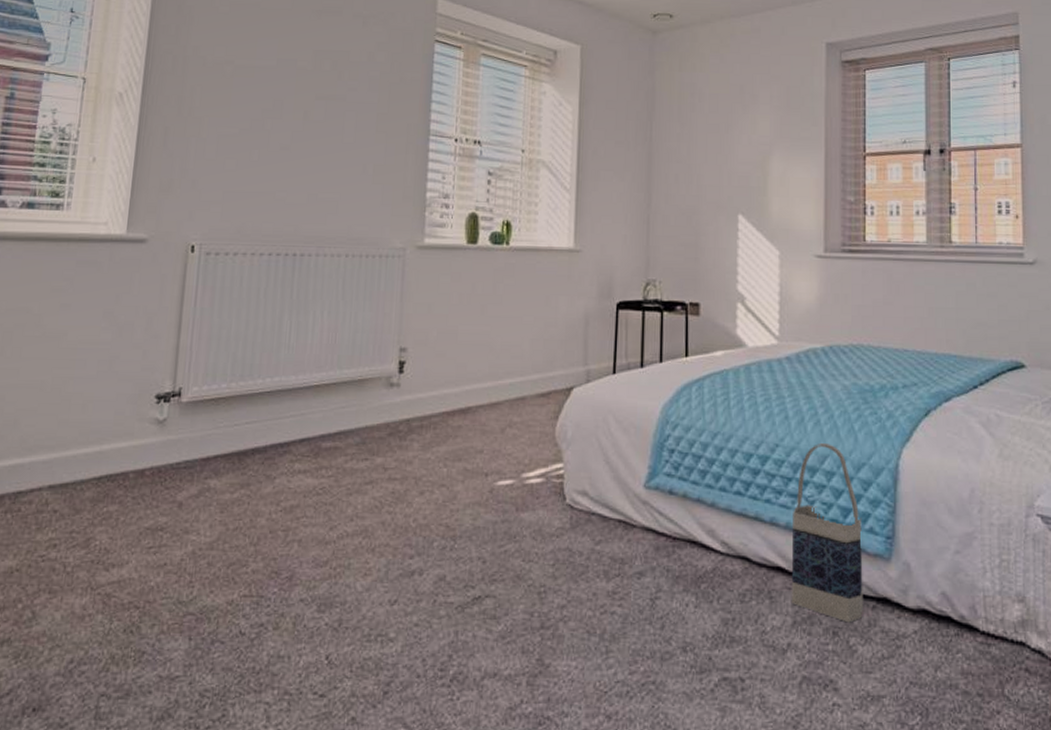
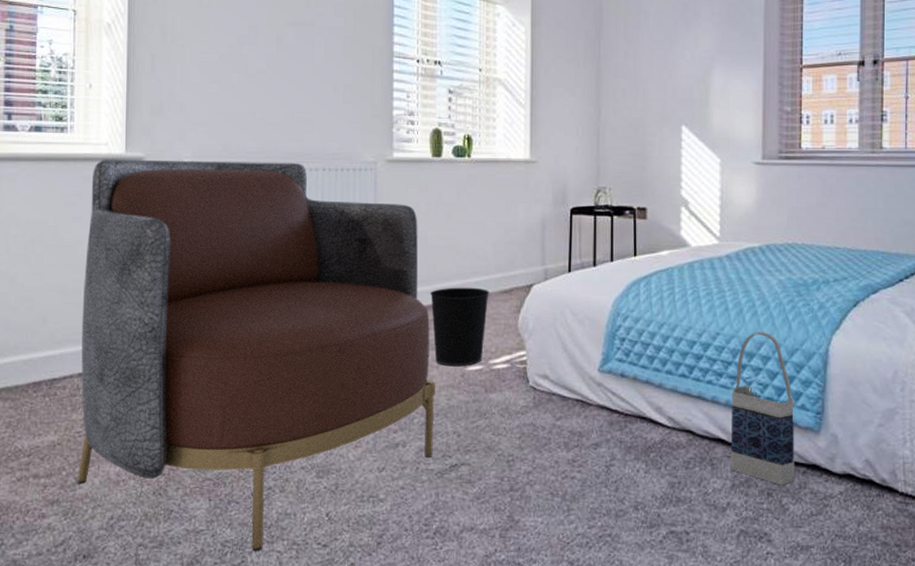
armchair: none [34,240,460,704] -> present [77,159,435,552]
wastebasket: none [458,389,525,481] -> present [430,287,489,367]

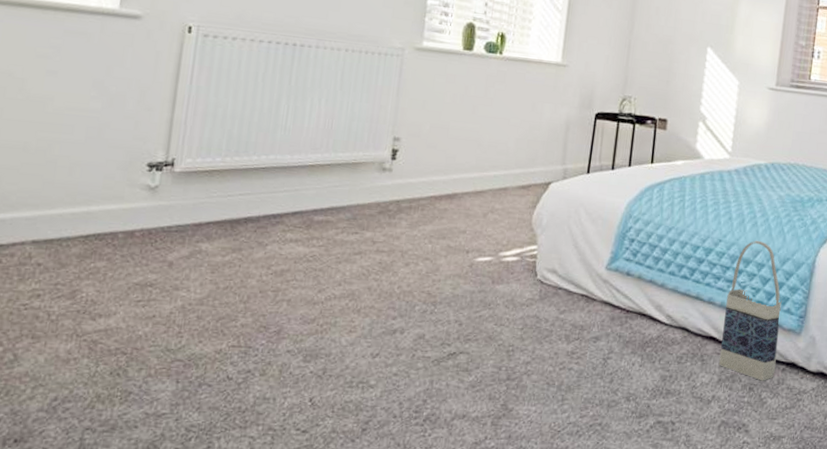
armchair: present [77,159,435,552] -> none [16,12,443,437]
wastebasket: present [430,287,489,367] -> none [444,179,507,257]

